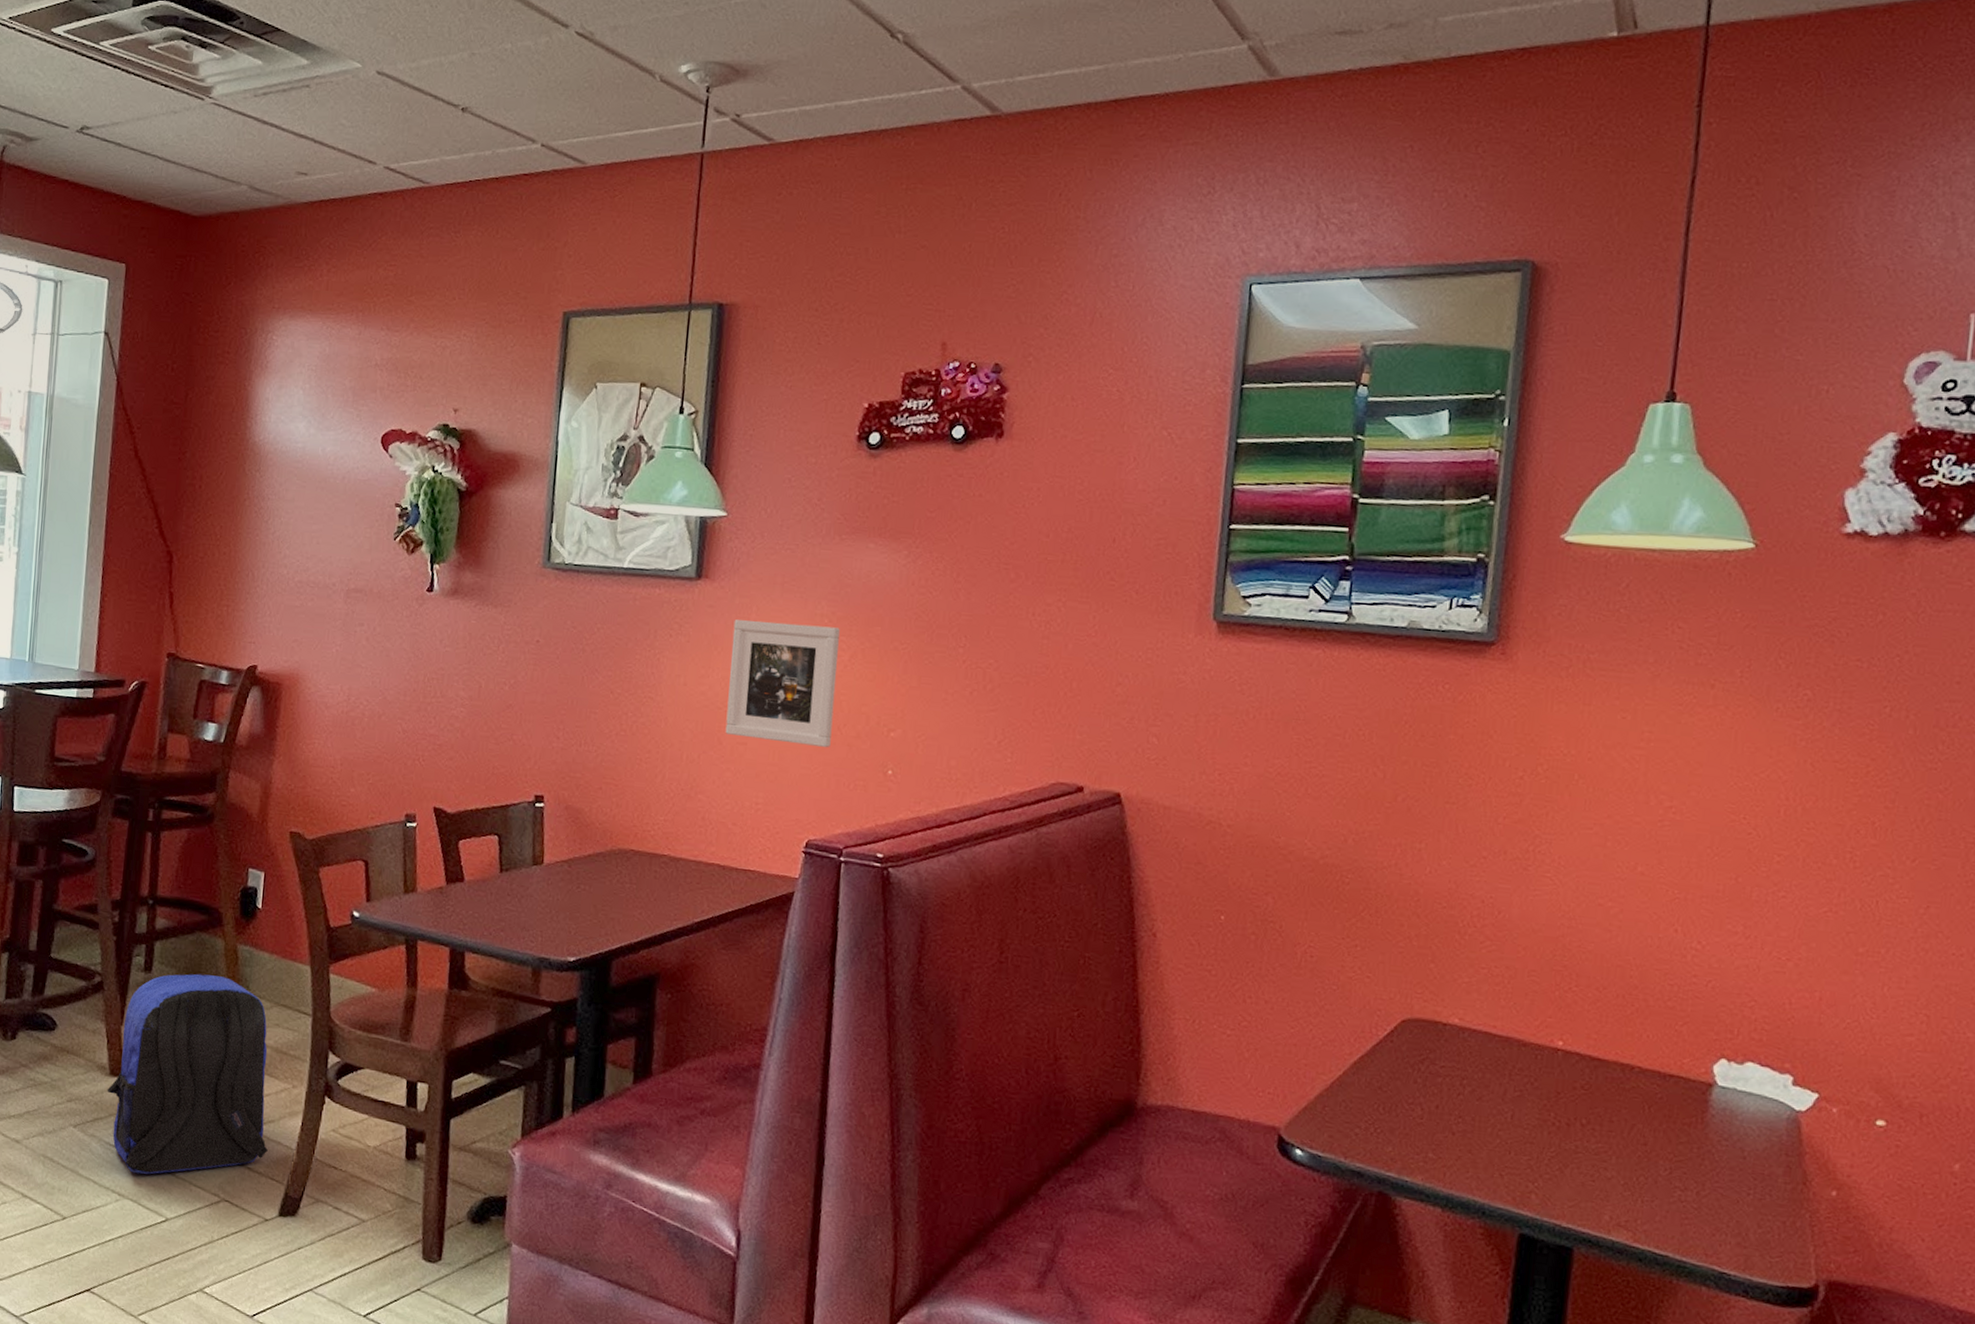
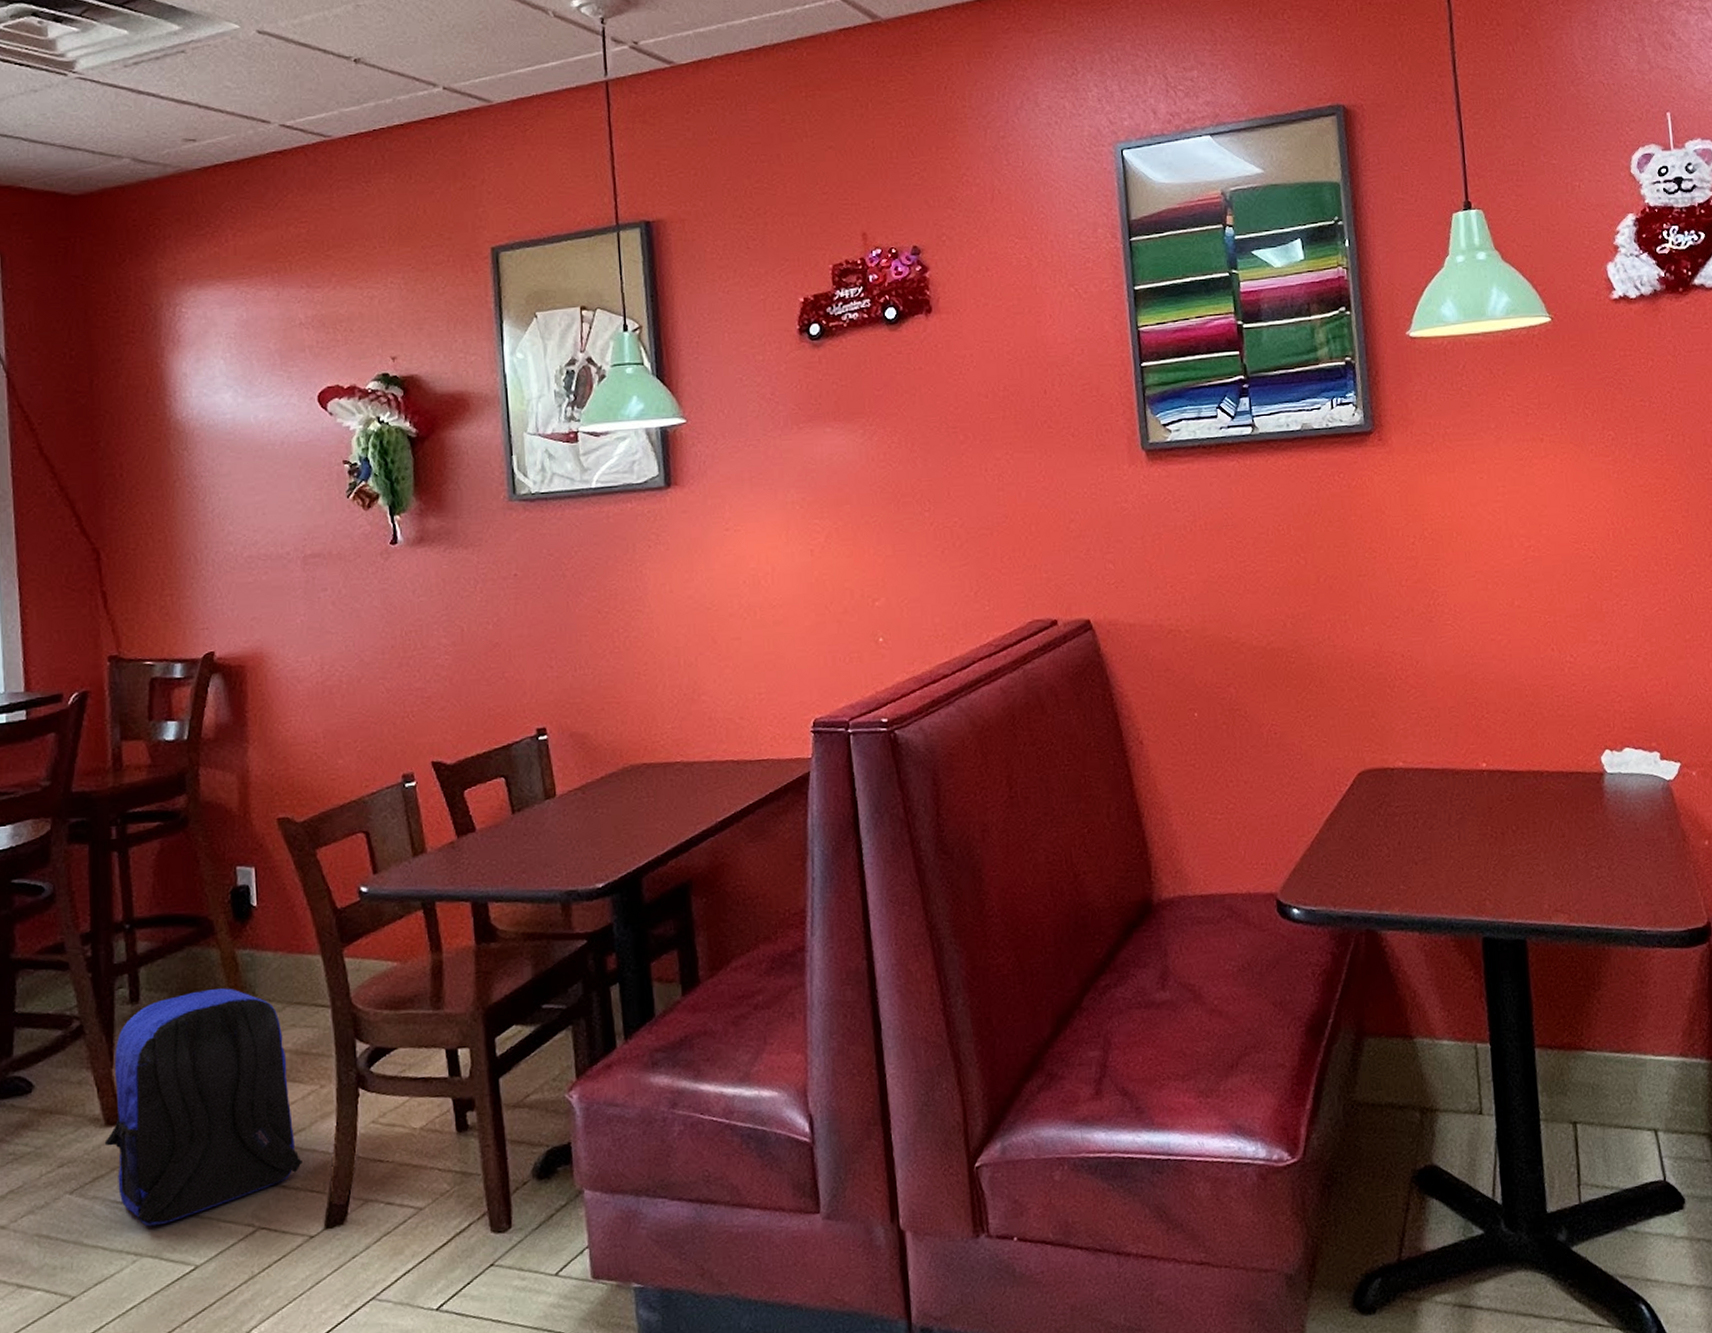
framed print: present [725,620,840,747] -> none [709,512,821,632]

